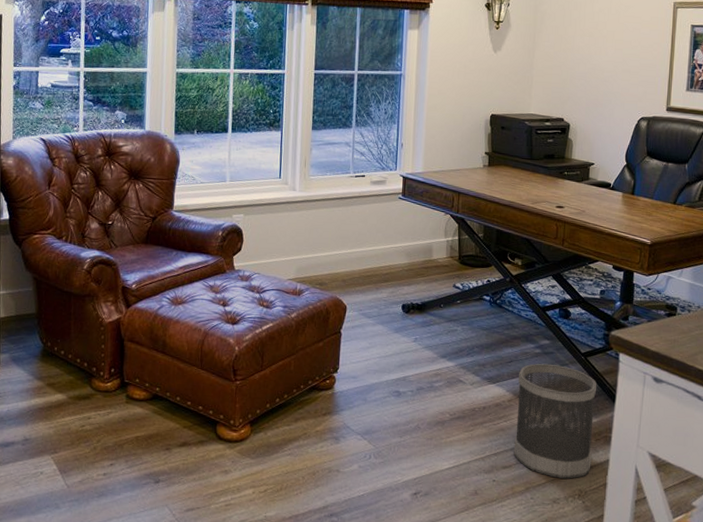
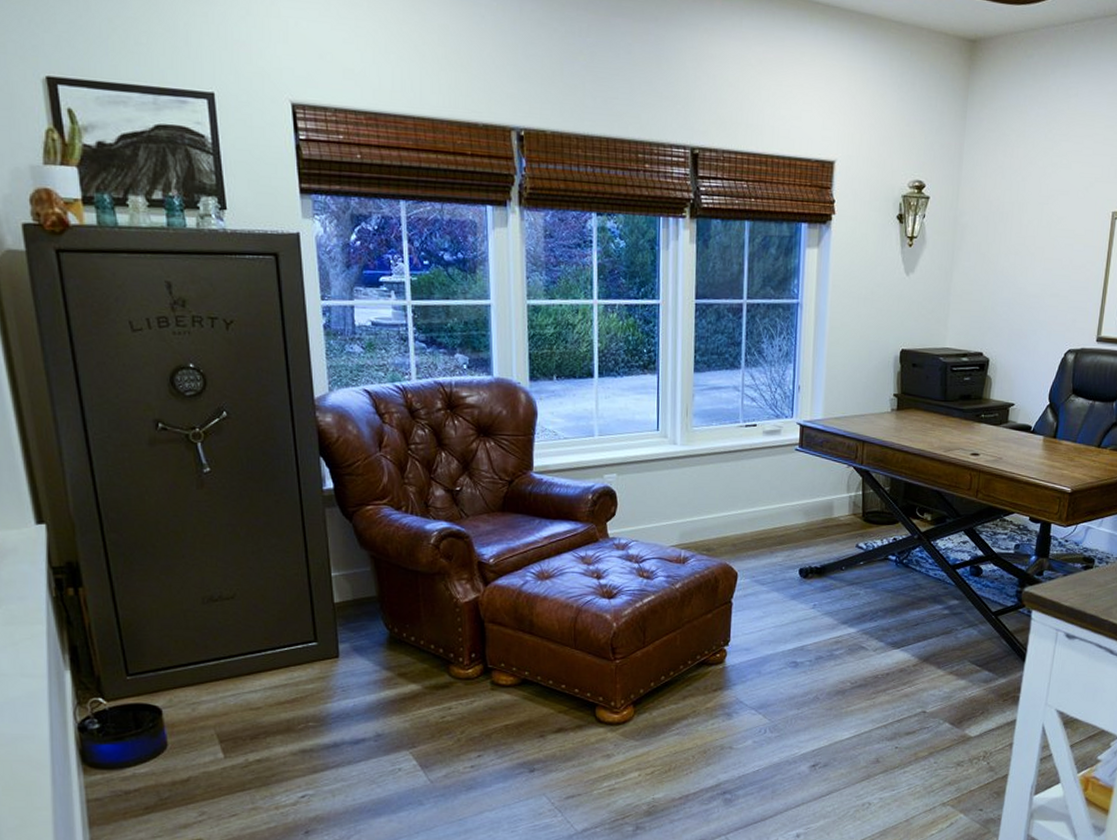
wastebasket: present [514,363,597,479] -> none [917,624,1007,741]

